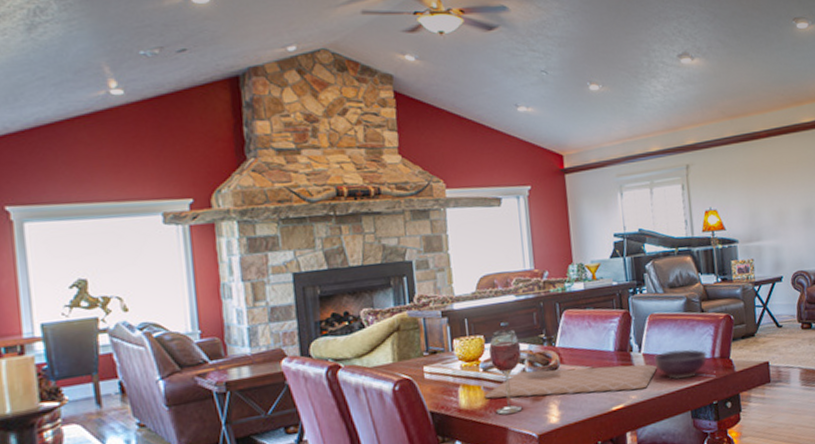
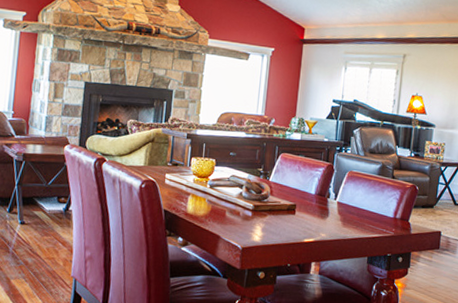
placemat: present [484,364,658,399] -> none [206,195,347,230]
wineglass: present [488,329,523,415] -> none [213,158,242,226]
bowl: present [654,349,708,379] -> none [345,204,390,230]

